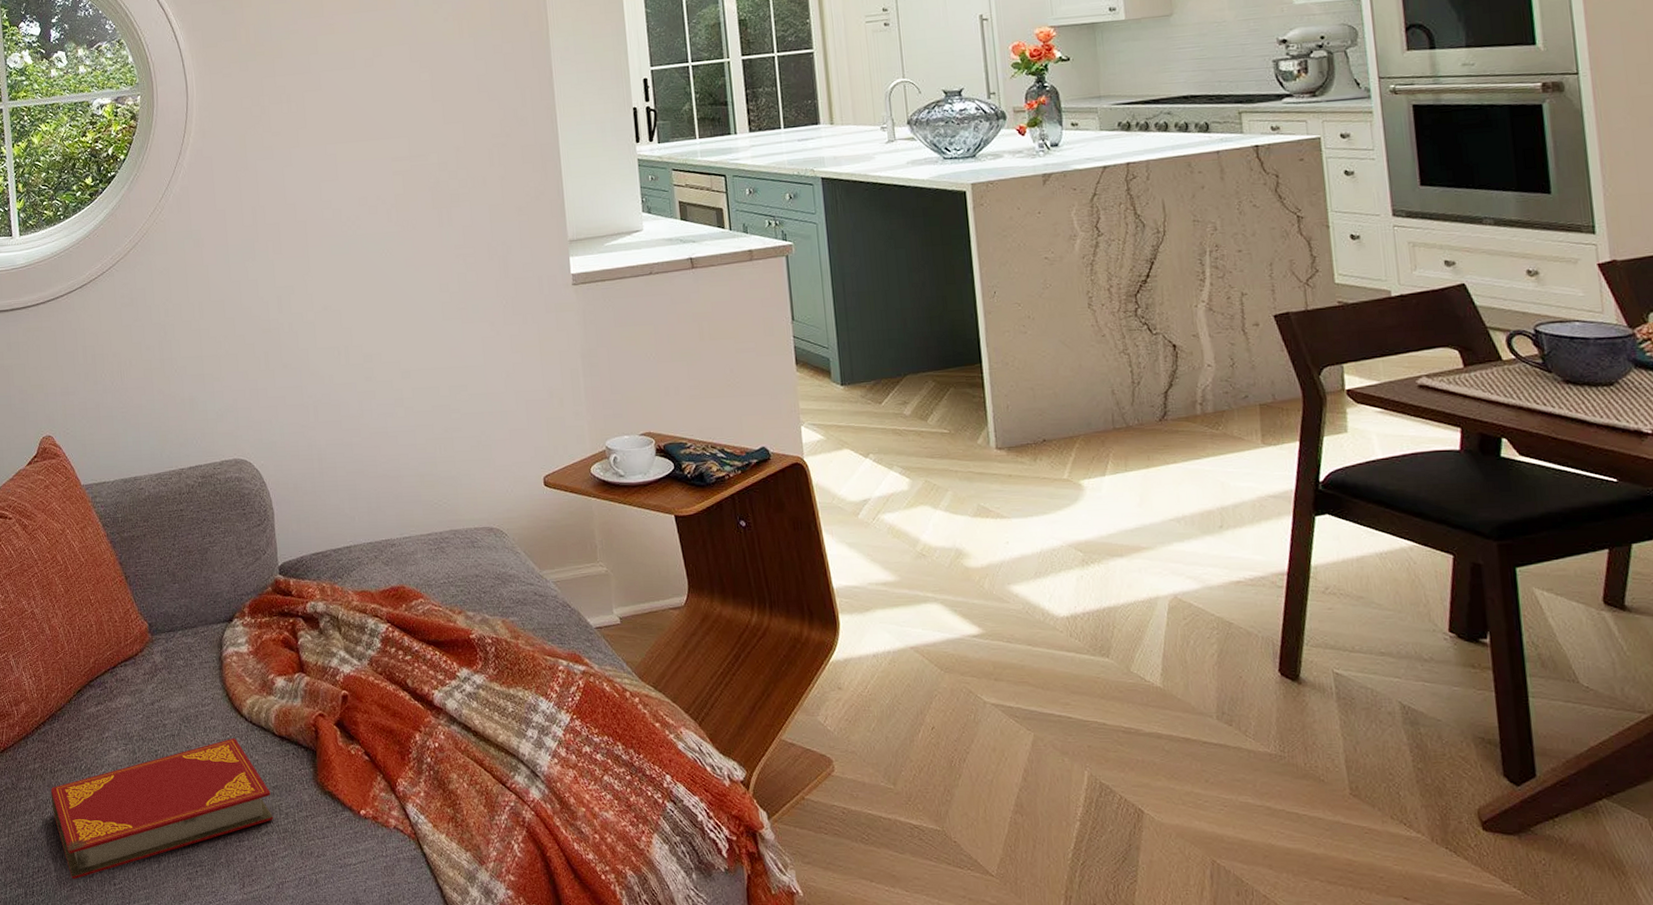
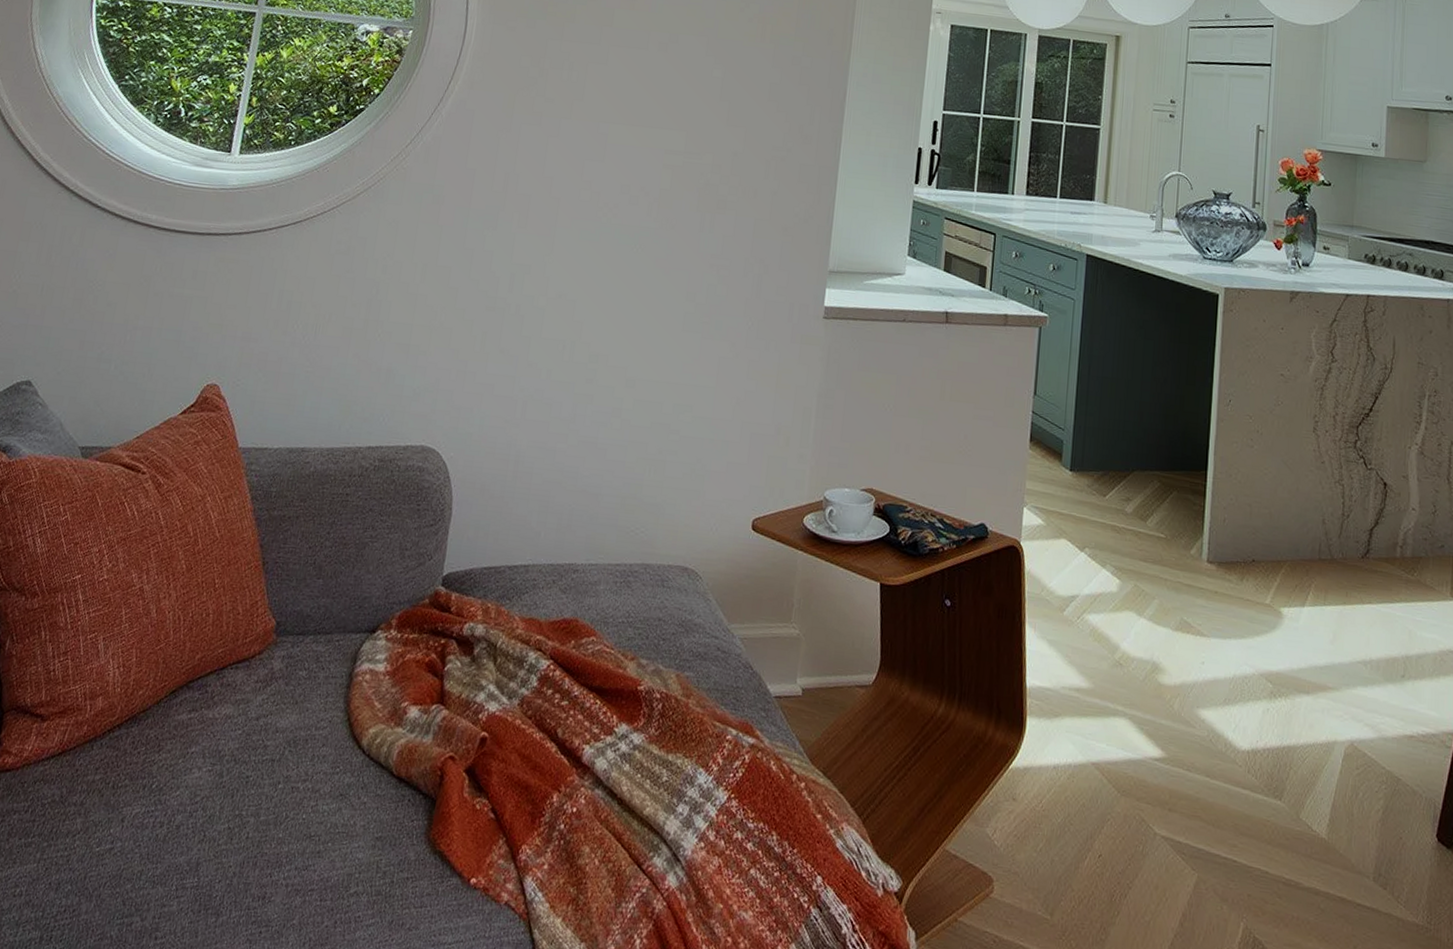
hardback book: present [50,737,274,880] -> none [102,772,372,927]

